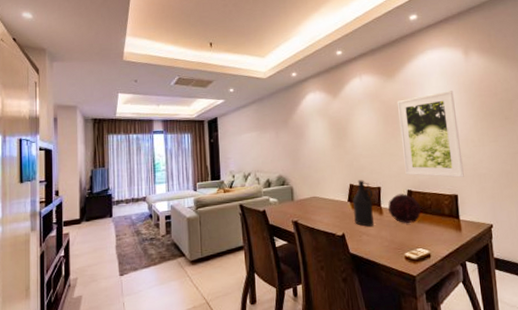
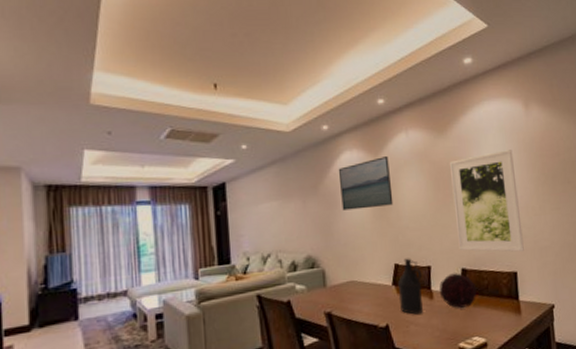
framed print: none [304,97,349,140] -> present [338,156,394,211]

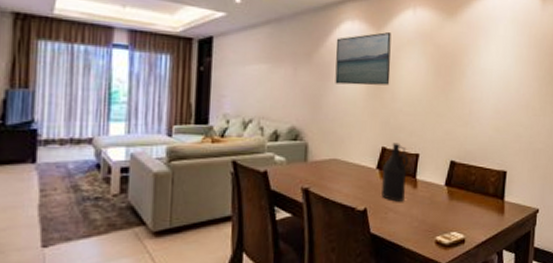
decorative orb: present [438,273,477,308] -> none [424,164,463,201]
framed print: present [449,150,524,252] -> none [451,43,522,152]

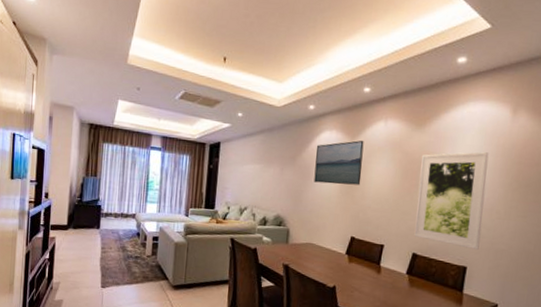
bottle: present [381,142,409,202] -> none [349,233,375,284]
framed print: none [451,43,522,152] -> present [414,152,489,251]

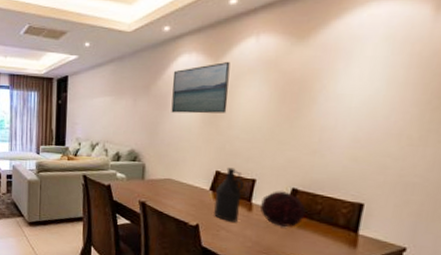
bottle: none [349,233,375,284] -> present [214,167,245,222]
decorative orb: none [387,255,424,288] -> present [260,191,306,227]
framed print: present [414,152,489,251] -> none [294,64,399,185]

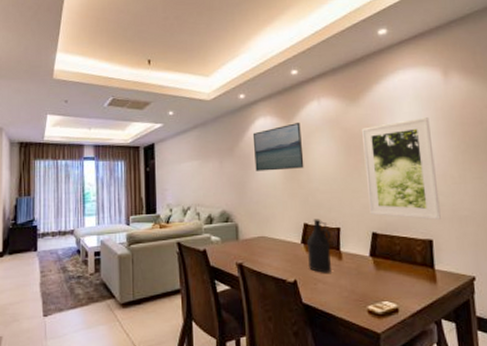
decorative orb: present [260,191,306,227] -> none [348,236,388,271]
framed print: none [294,64,399,185] -> present [361,117,441,221]

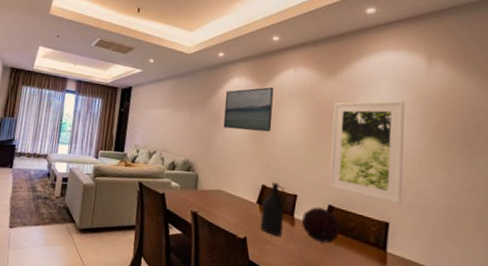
decorative orb: none [348,236,388,271] -> present [301,207,341,243]

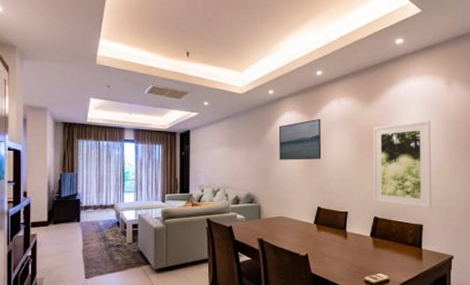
bottle: present [260,182,288,236] -> none [318,203,340,249]
decorative orb: present [301,207,341,243] -> none [352,220,385,248]

